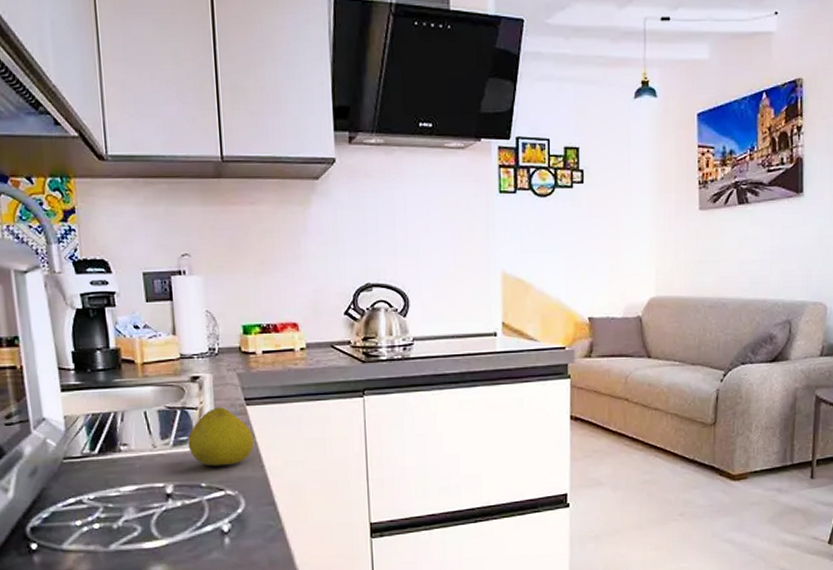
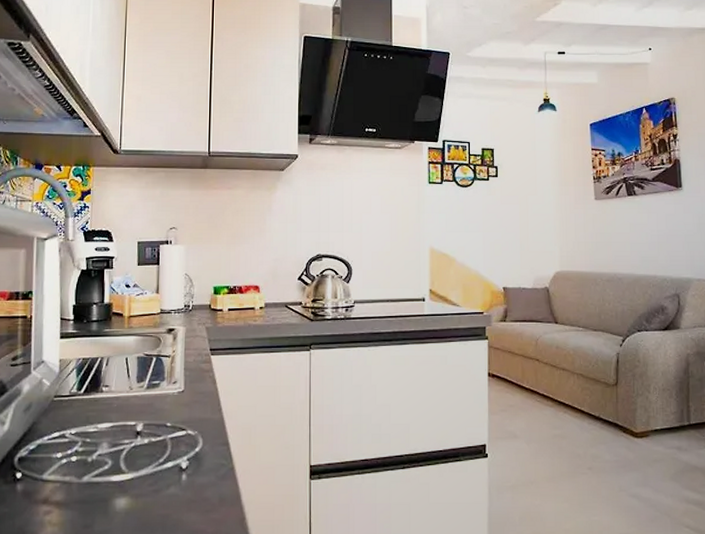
lemon: present [188,407,254,466] -> none [159,355,215,408]

